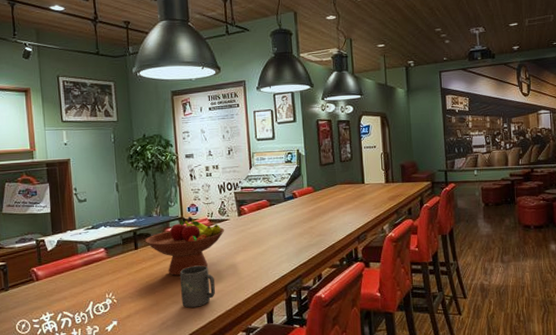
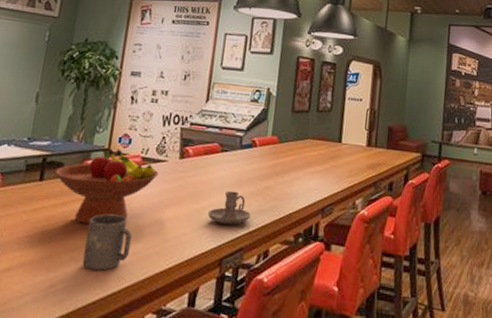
candle holder: none [268,234,302,260] -> present [207,190,251,225]

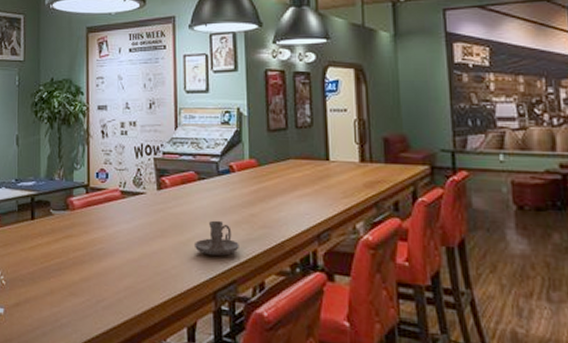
fruit bowl: present [54,148,159,224] -> none [43,184,140,260]
mug: present [82,214,132,271] -> none [80,249,124,305]

